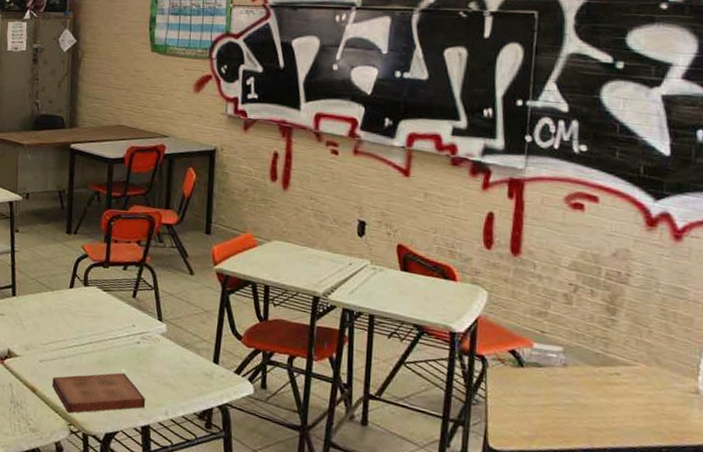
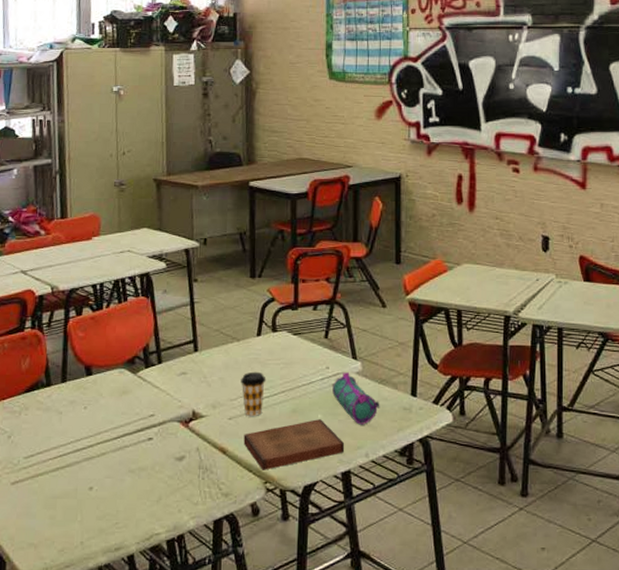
coffee cup: none [52,320,76,363] -> present [241,371,266,417]
pencil case: none [137,332,182,385] -> present [332,372,380,425]

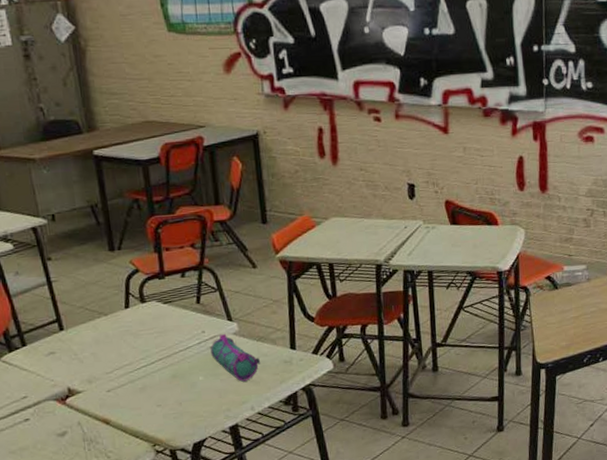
coffee cup: present [241,371,266,417] -> none [114,343,142,387]
book: present [243,419,345,470] -> none [125,381,230,435]

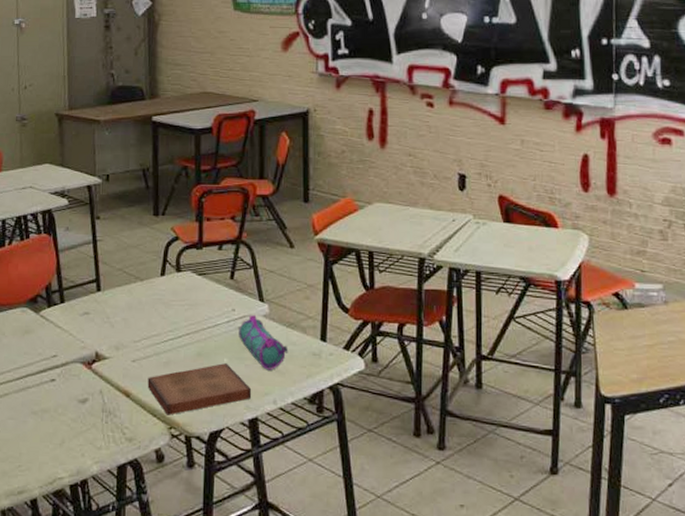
book: none [125,381,230,435] -> present [147,363,252,415]

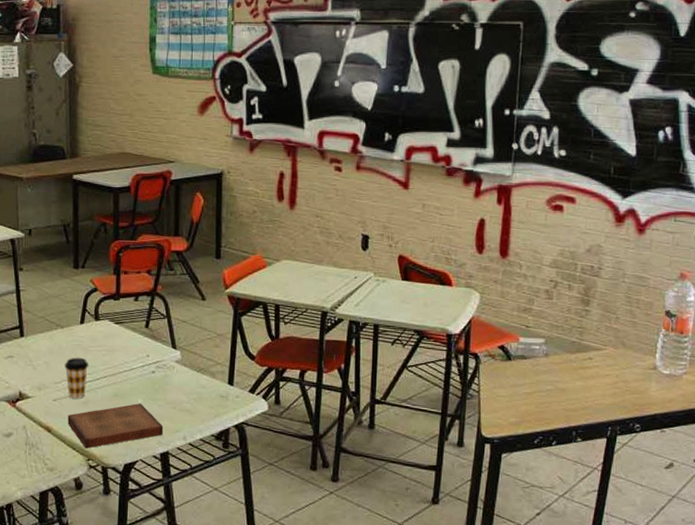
coffee cup: none [144,312,171,360] -> present [65,357,89,400]
pencil case: present [239,315,288,370] -> none [152,361,198,410]

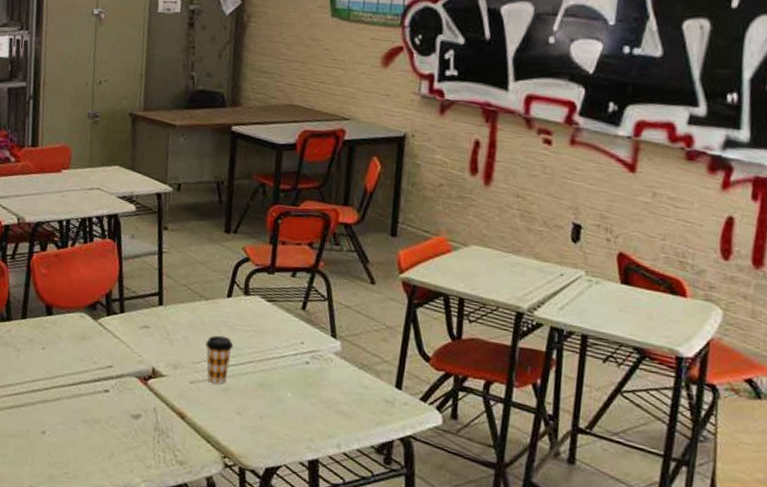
book: present [67,403,164,449] -> none [204,397,315,444]

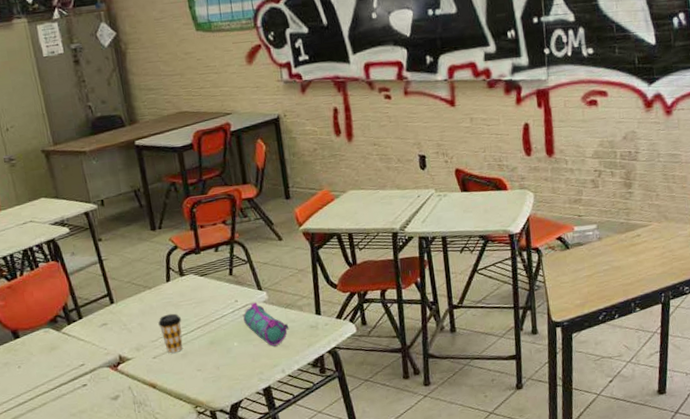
pencil case: none [305,350,359,412] -> present [243,302,289,347]

